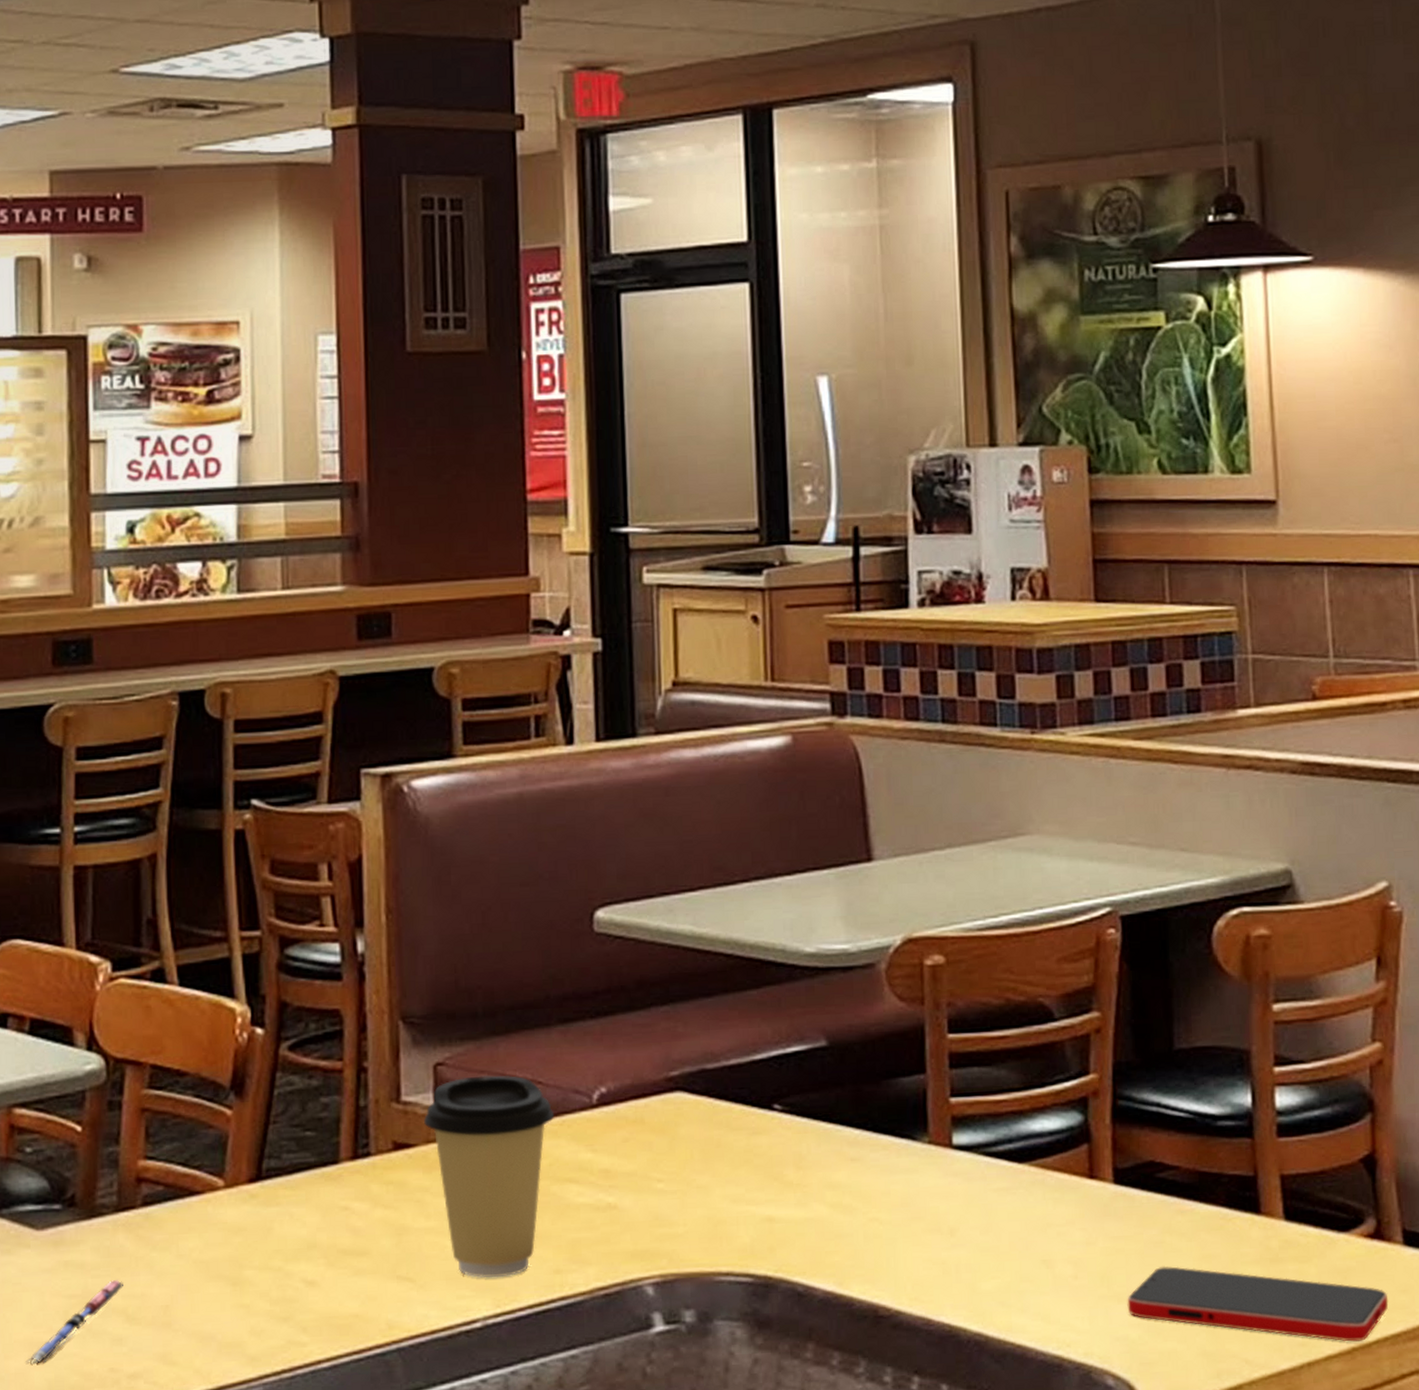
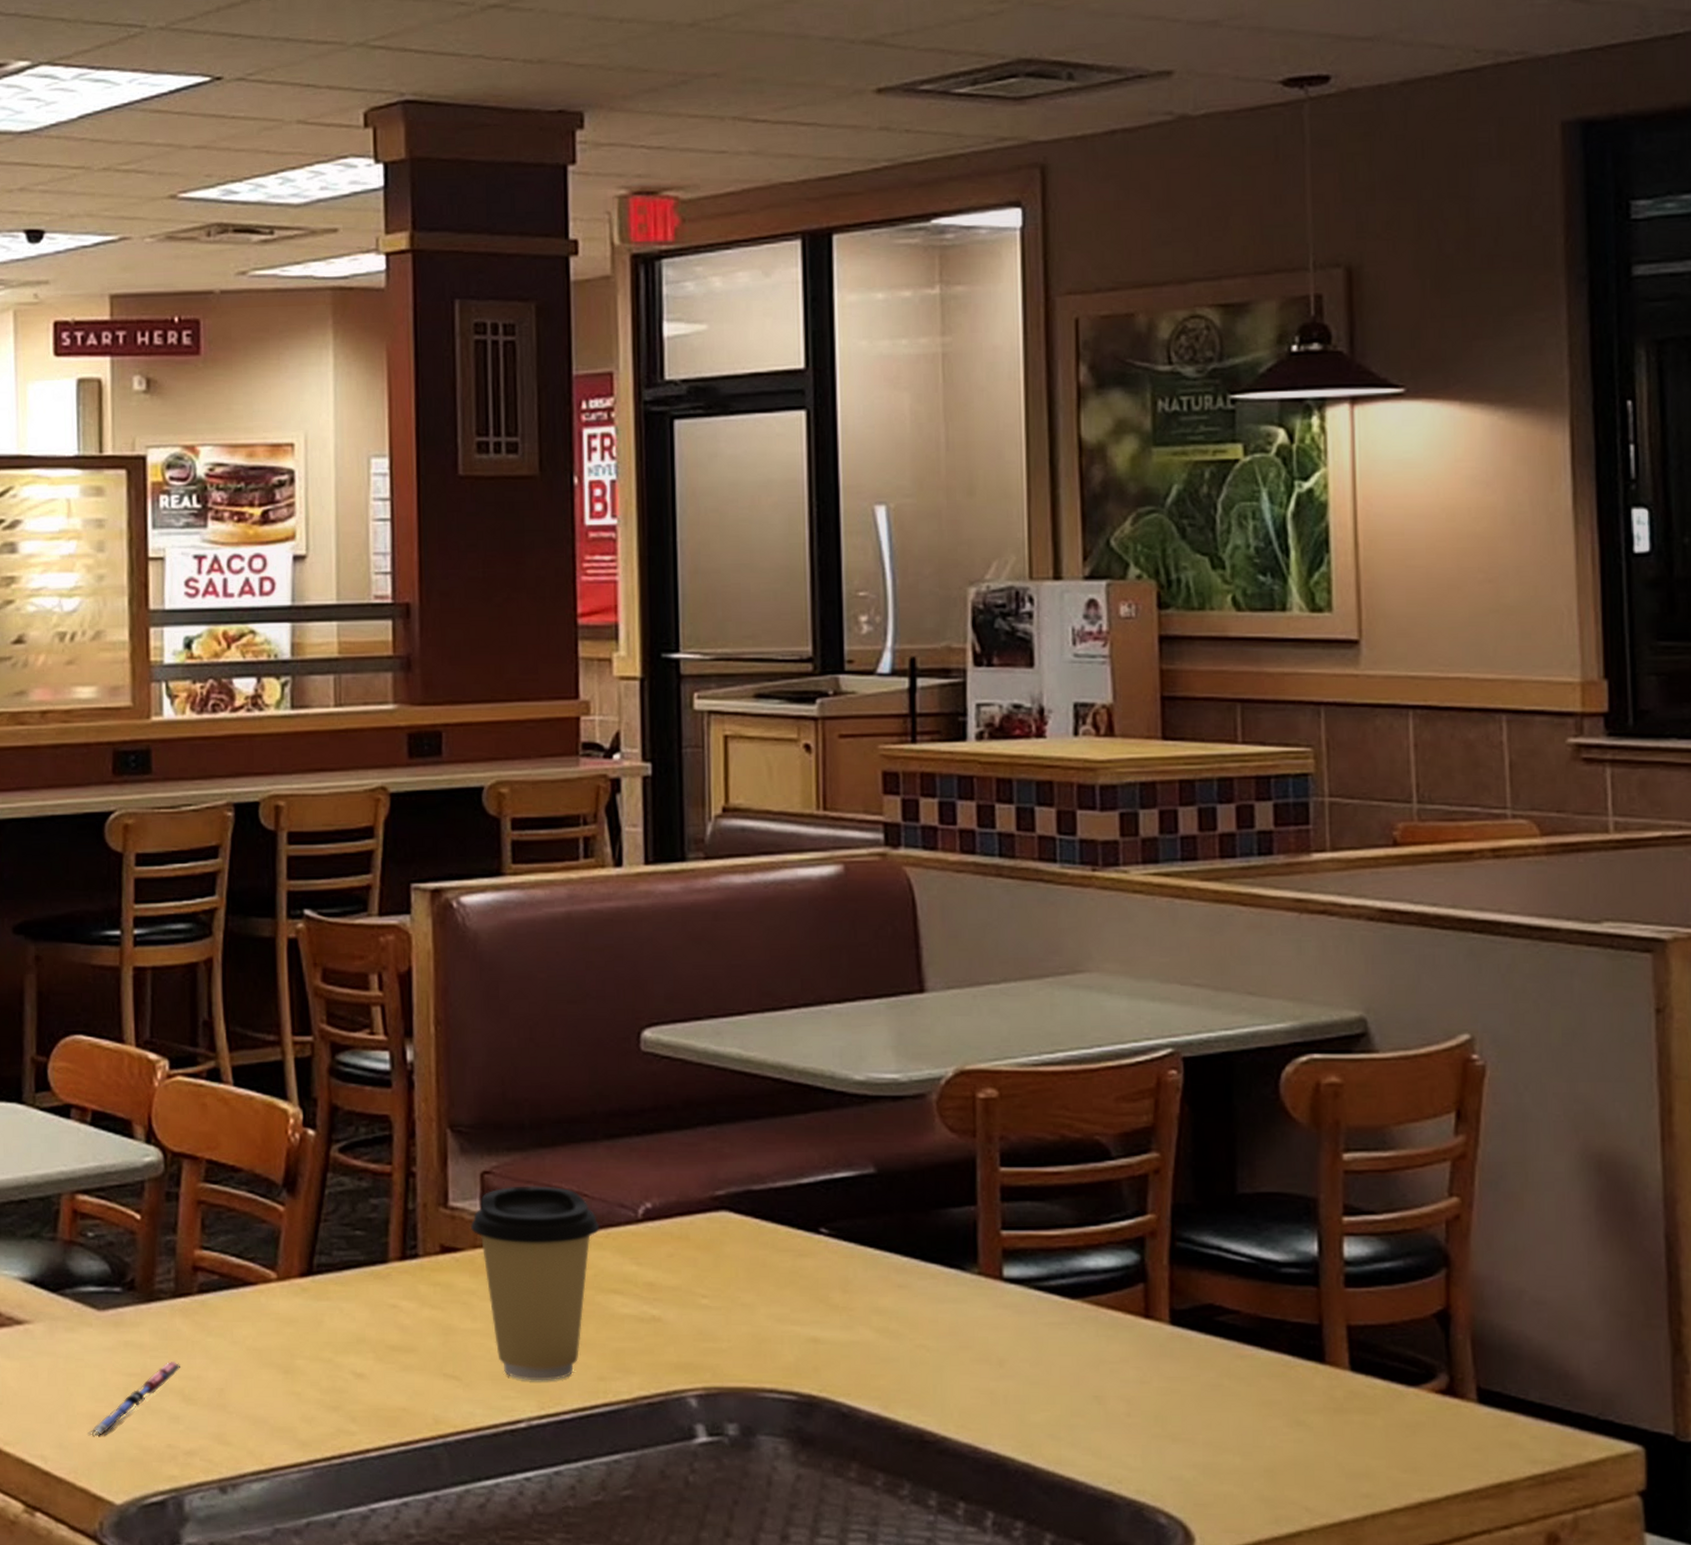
smartphone: present [1127,1265,1389,1342] -> none [1182,1409,1460,1497]

